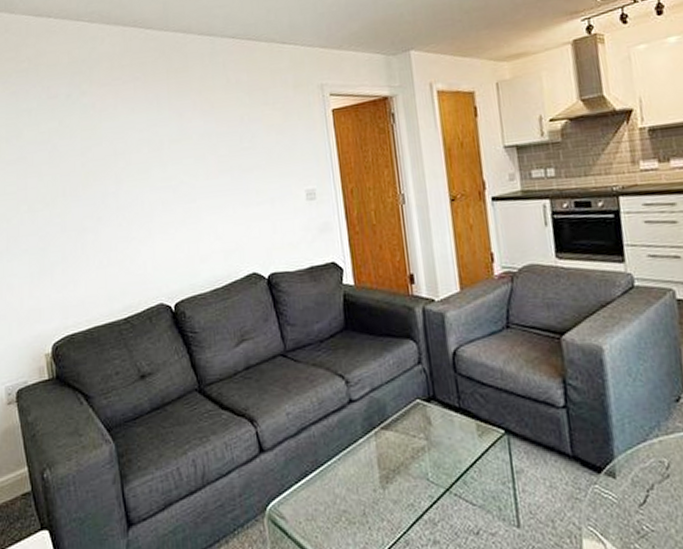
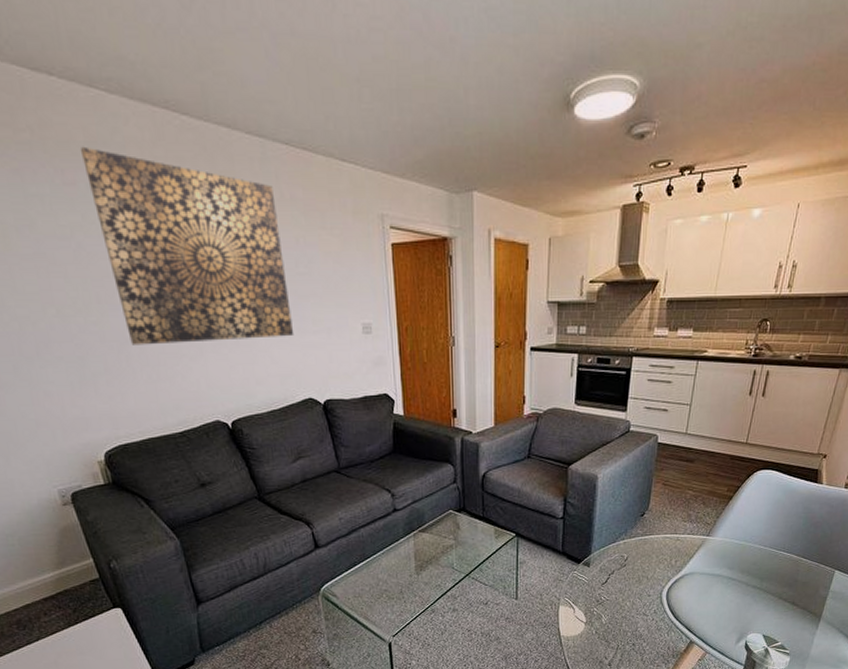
wall art: none [64,66,239,233] -> present [80,146,295,345]

